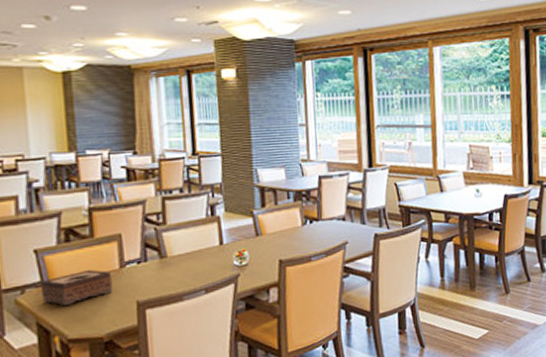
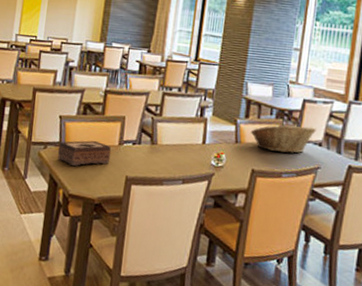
fruit basket: none [270,203,337,237] -> present [250,124,316,153]

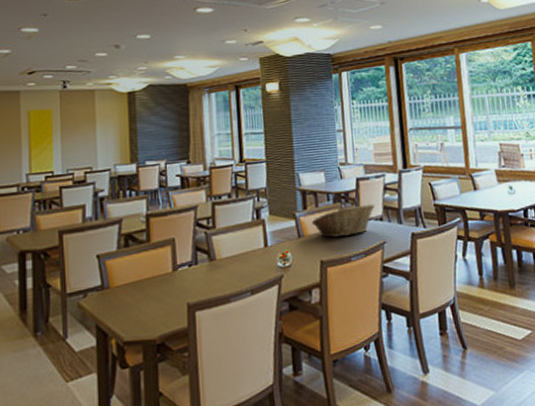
tissue box: present [57,140,112,166] -> none [101,272,166,308]

